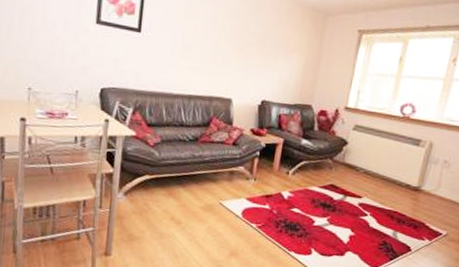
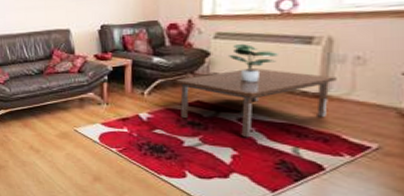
coffee table: none [316,160,430,221] -> present [174,67,337,138]
potted plant: none [361,137,396,174] -> present [229,43,278,83]

